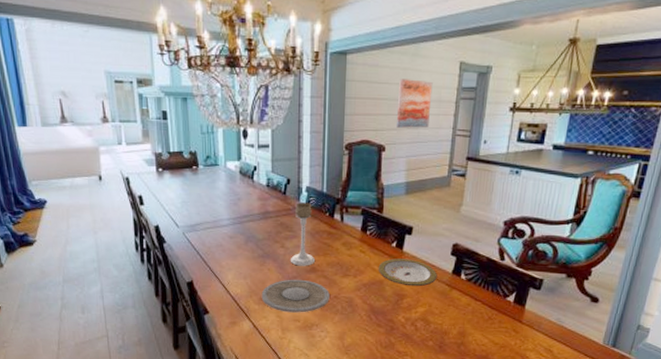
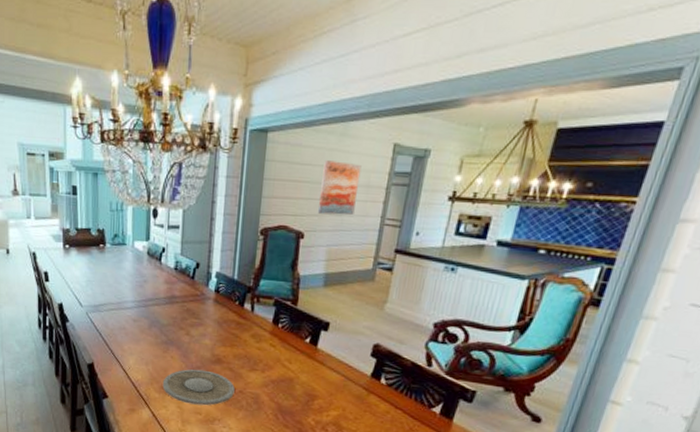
candle holder: present [290,202,315,266] -> none [194,288,221,357]
plate: present [378,258,438,287] -> none [288,355,354,388]

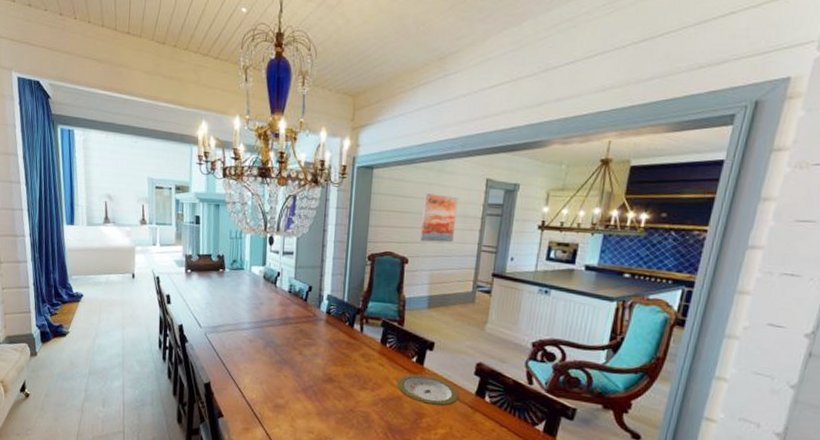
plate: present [162,369,235,406] -> none [276,388,346,425]
plate: none [288,355,354,388] -> present [396,374,460,406]

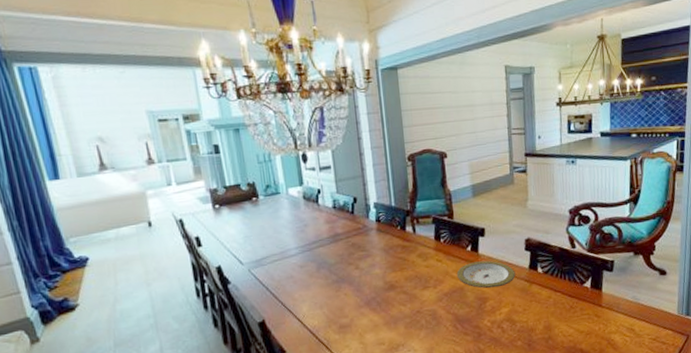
wall art: present [419,193,458,243] -> none [451,86,485,134]

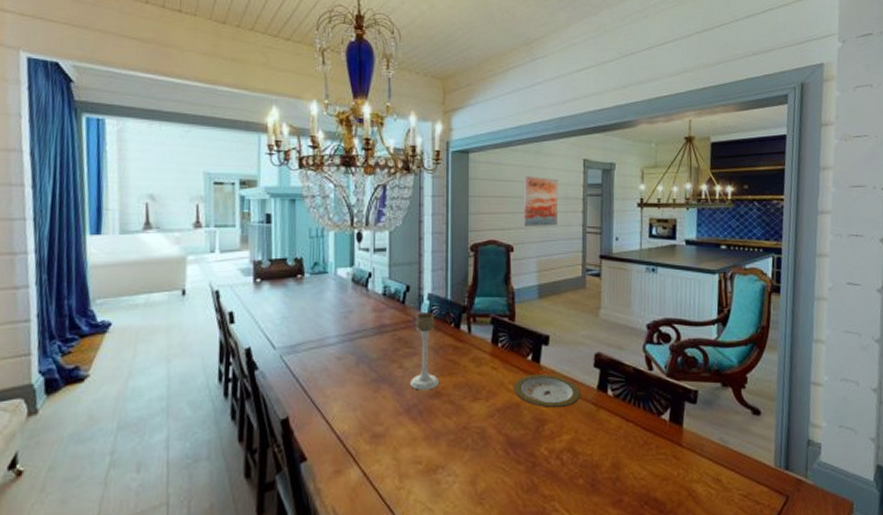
candle holder: none [365,219,392,286] -> present [409,312,439,390]
wall art: none [451,86,485,134] -> present [523,176,559,226]

